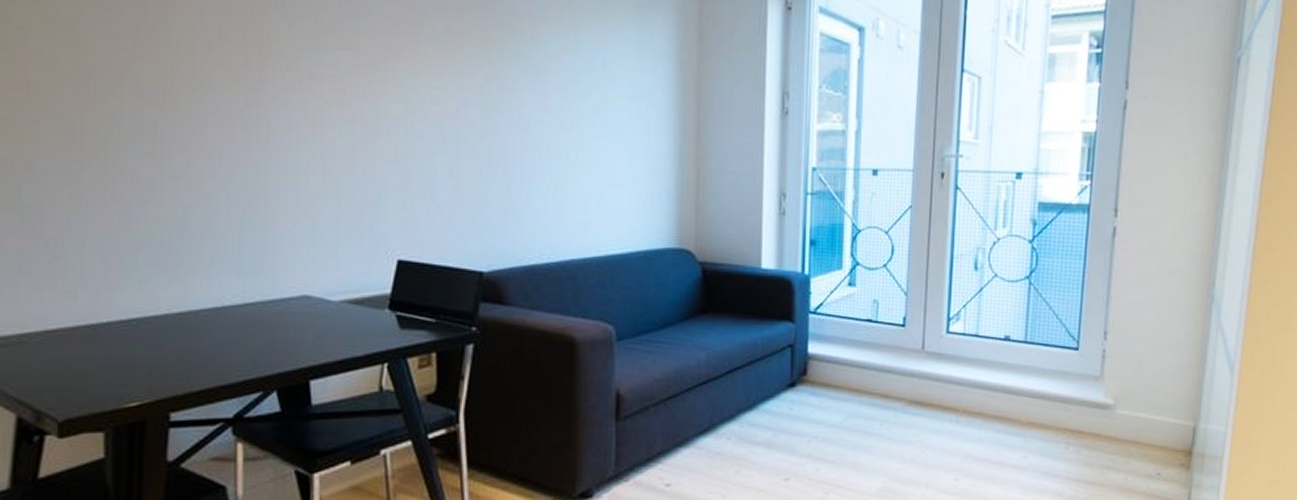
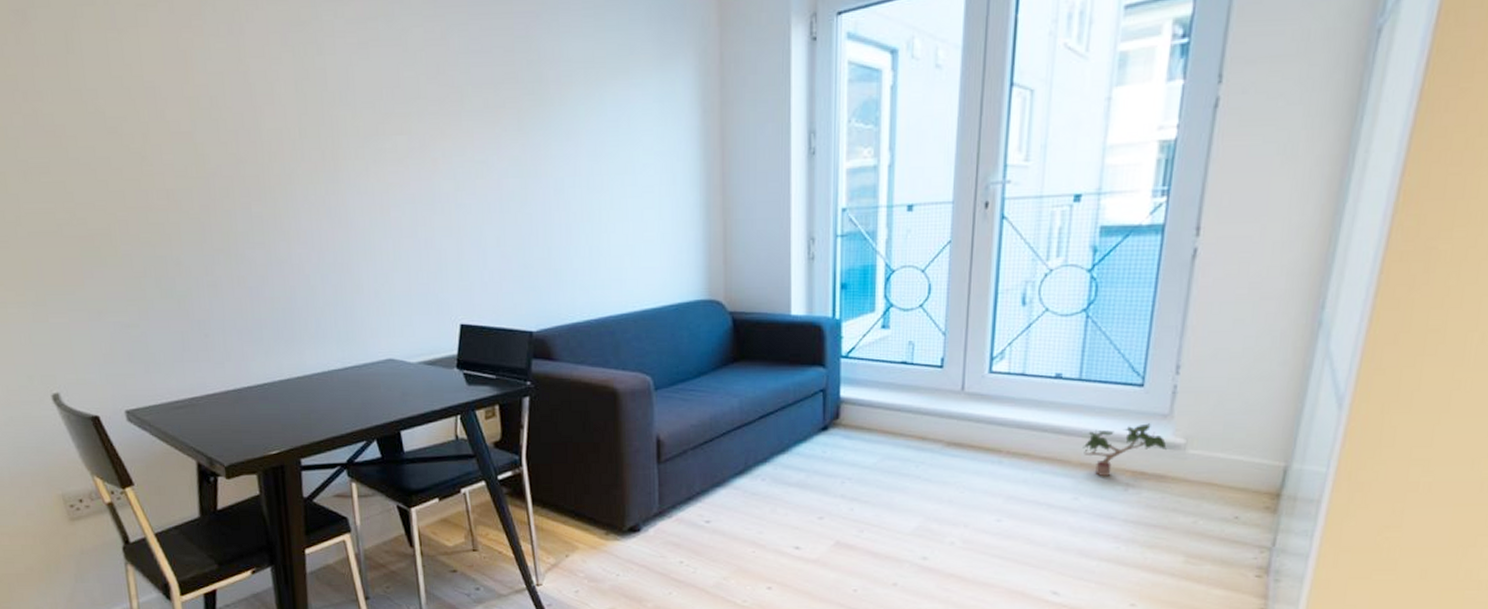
potted plant: none [1029,385,1100,436] -> present [1083,423,1167,477]

